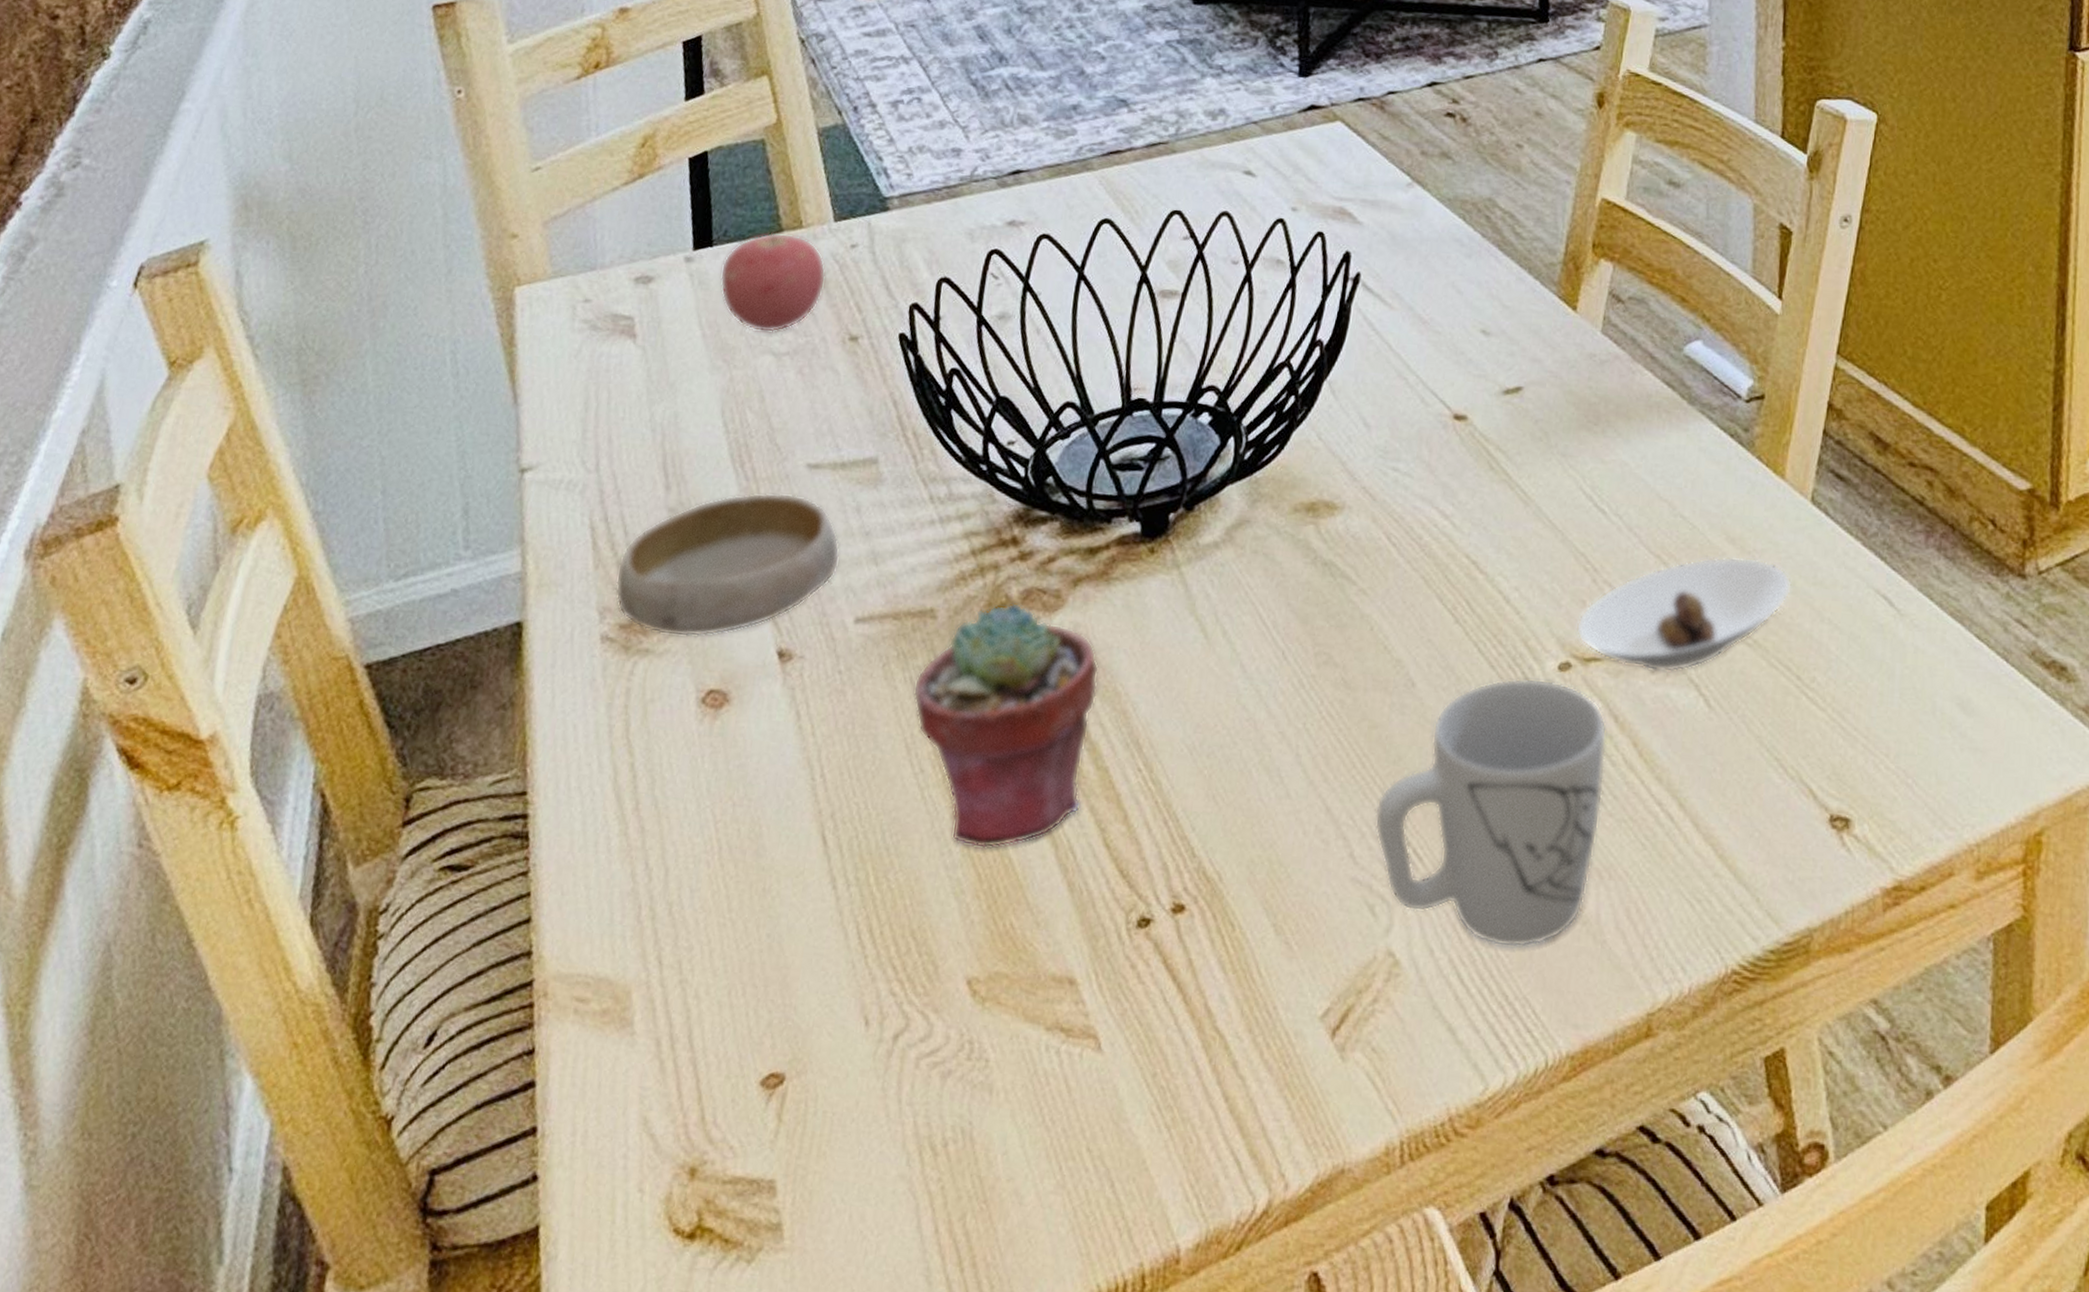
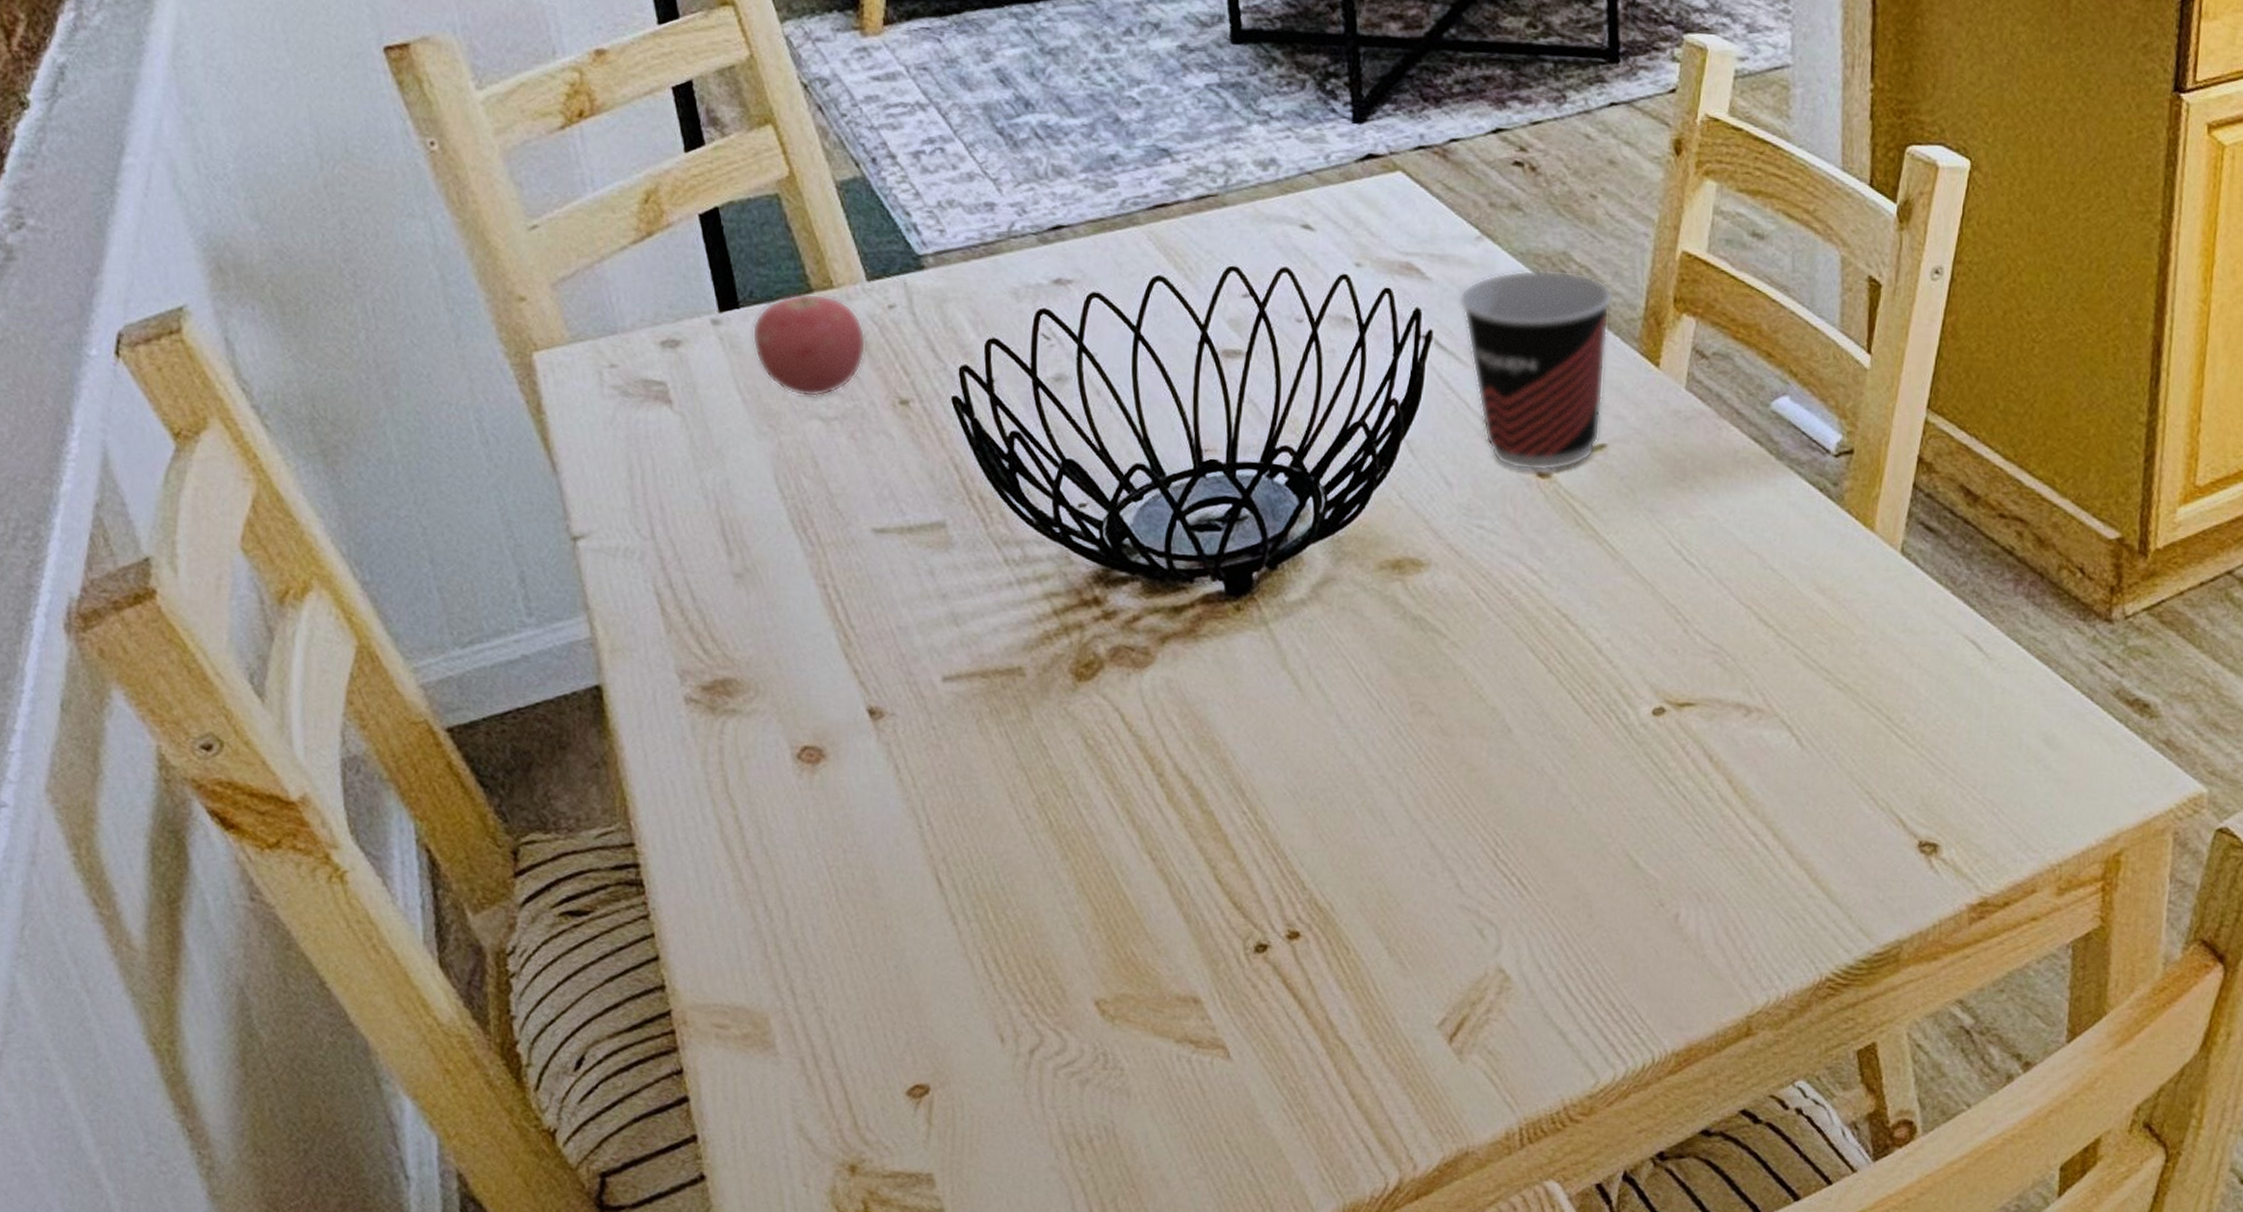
bowl: present [615,492,840,638] -> none [691,557,919,698]
potted succulent: present [913,603,1100,849] -> none [1010,660,1196,887]
mug: present [1374,677,1608,948] -> none [1479,722,1703,963]
cup: none [1387,215,1535,414] -> present [1459,269,1613,472]
saucer: present [1576,556,1792,673] -> none [1668,606,1882,716]

